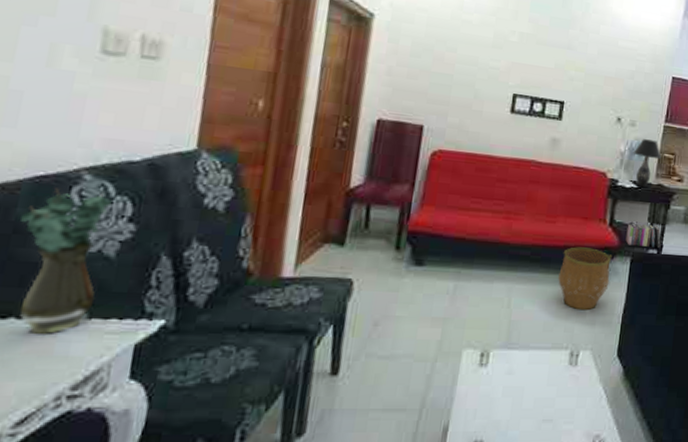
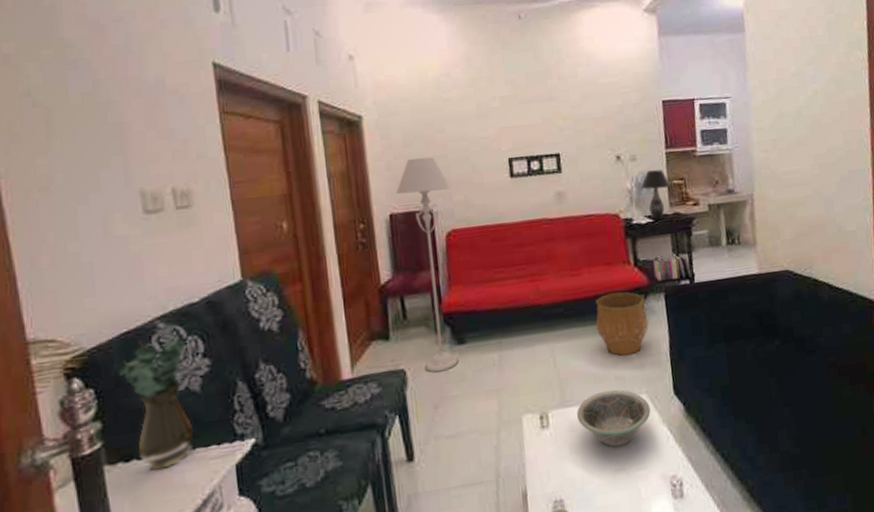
floor lamp: none [374,68,448,290] -> present [396,157,459,373]
decorative bowl: none [518,340,591,397] -> present [577,390,651,448]

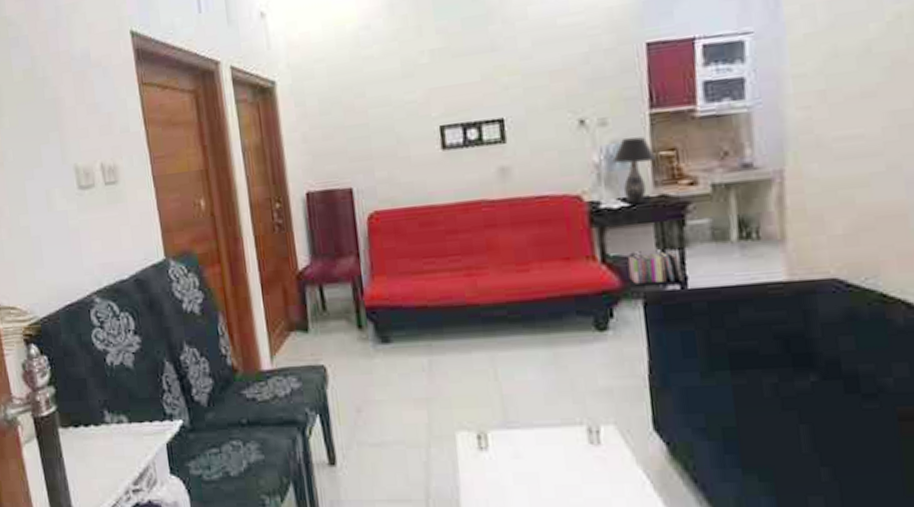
vase: present [117,335,195,471] -> none [65,311,130,438]
floor lamp: present [396,157,459,373] -> none [313,126,384,372]
decorative bowl: present [577,390,651,448] -> none [523,415,620,485]
basket: present [595,292,649,356] -> none [547,295,620,375]

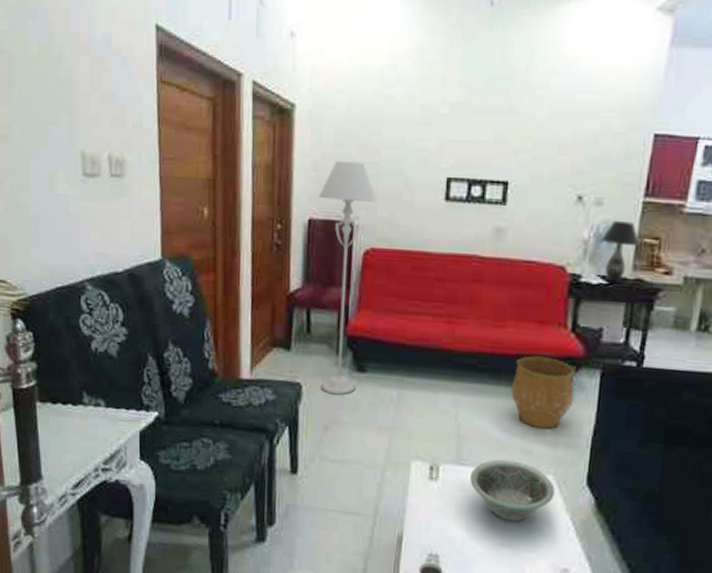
floor lamp: none [313,126,384,372] -> present [319,160,377,395]
decorative bowl: none [523,415,620,485] -> present [470,459,555,522]
basket: none [547,295,620,375] -> present [509,356,577,430]
books: present [627,251,685,284] -> none [593,327,643,359]

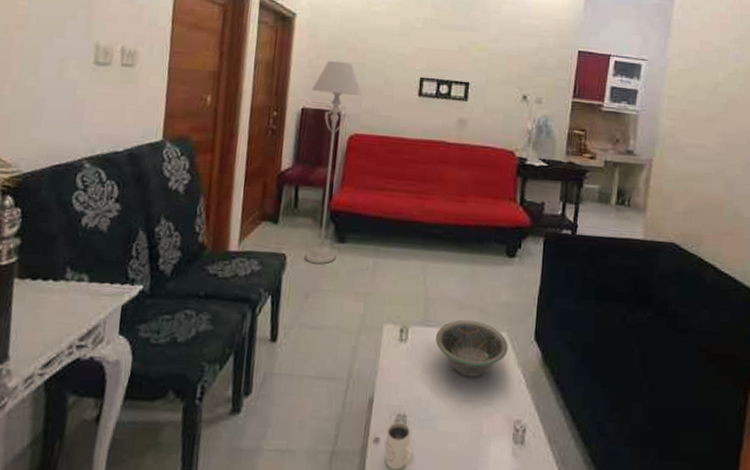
basket: present [509,356,577,430] -> none [470,226,525,291]
table lamp: present [600,221,640,283] -> none [541,116,571,165]

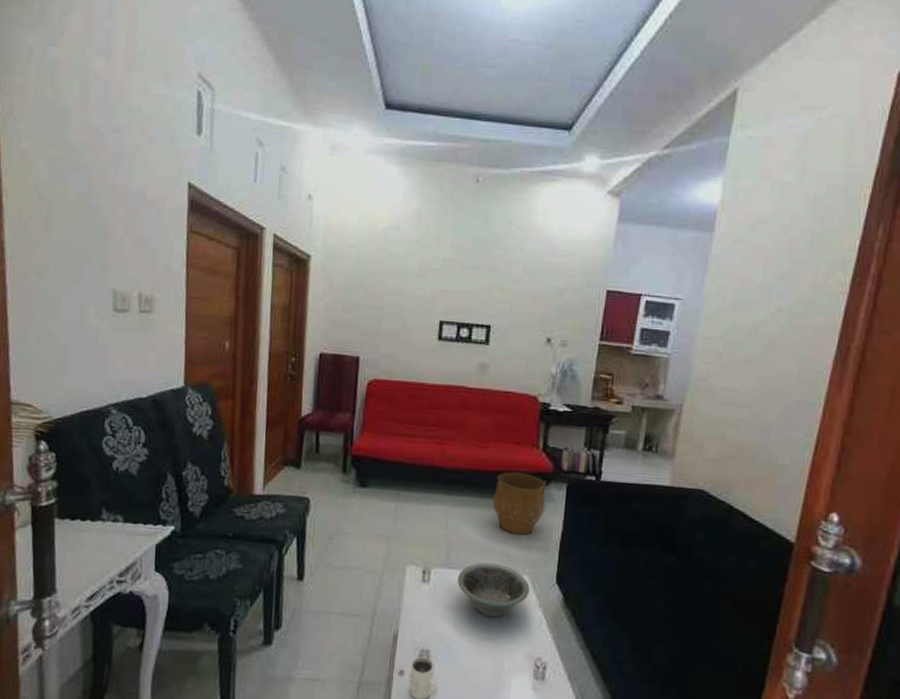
floor lamp: present [304,60,362,265] -> none [327,304,380,508]
basket: none [470,226,525,291] -> present [491,472,547,536]
books: none [537,202,576,228] -> present [560,448,600,474]

